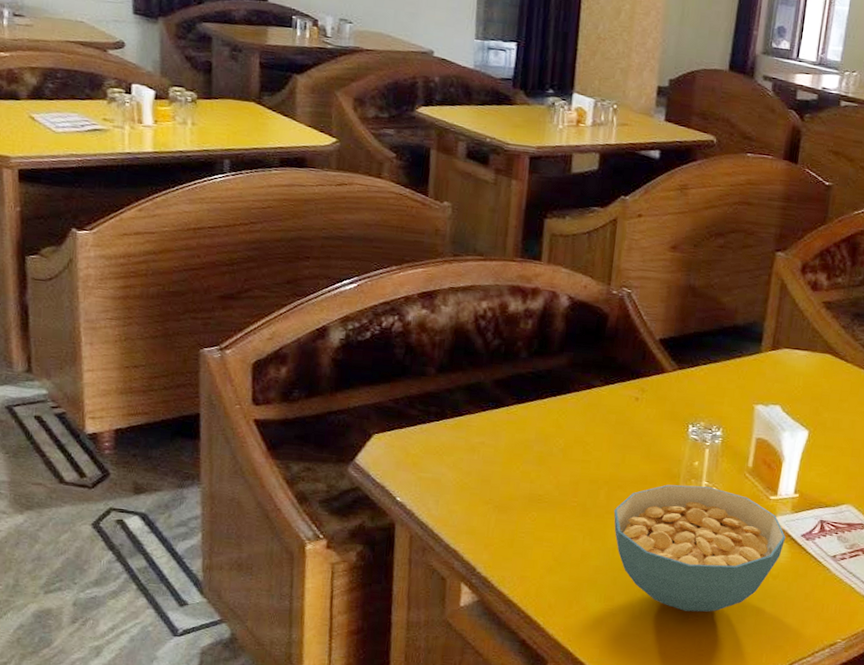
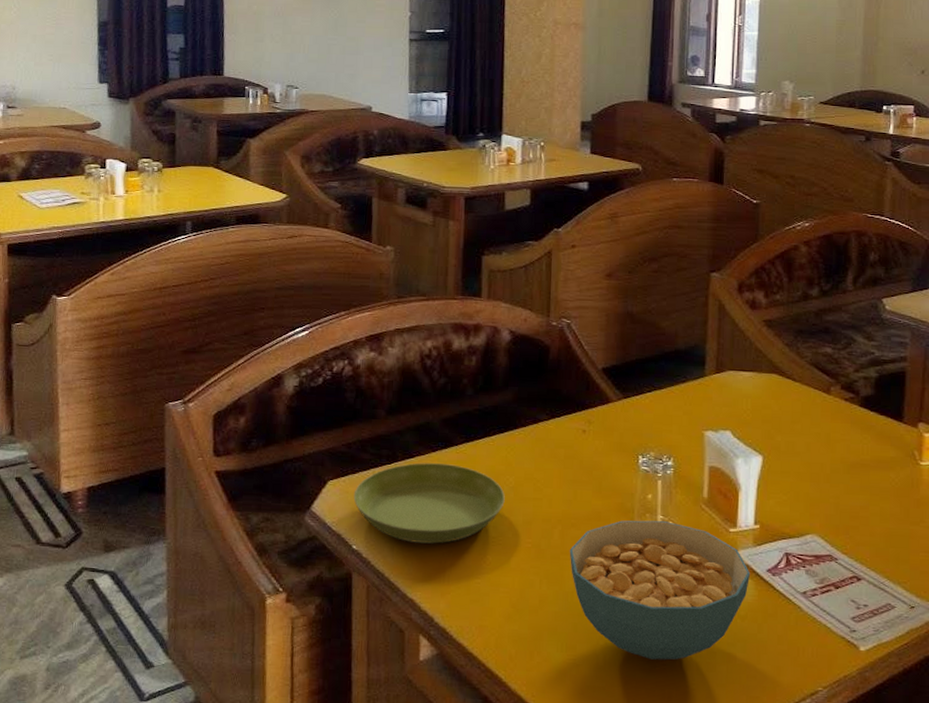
saucer: none [399,421,554,499] -> present [353,463,505,544]

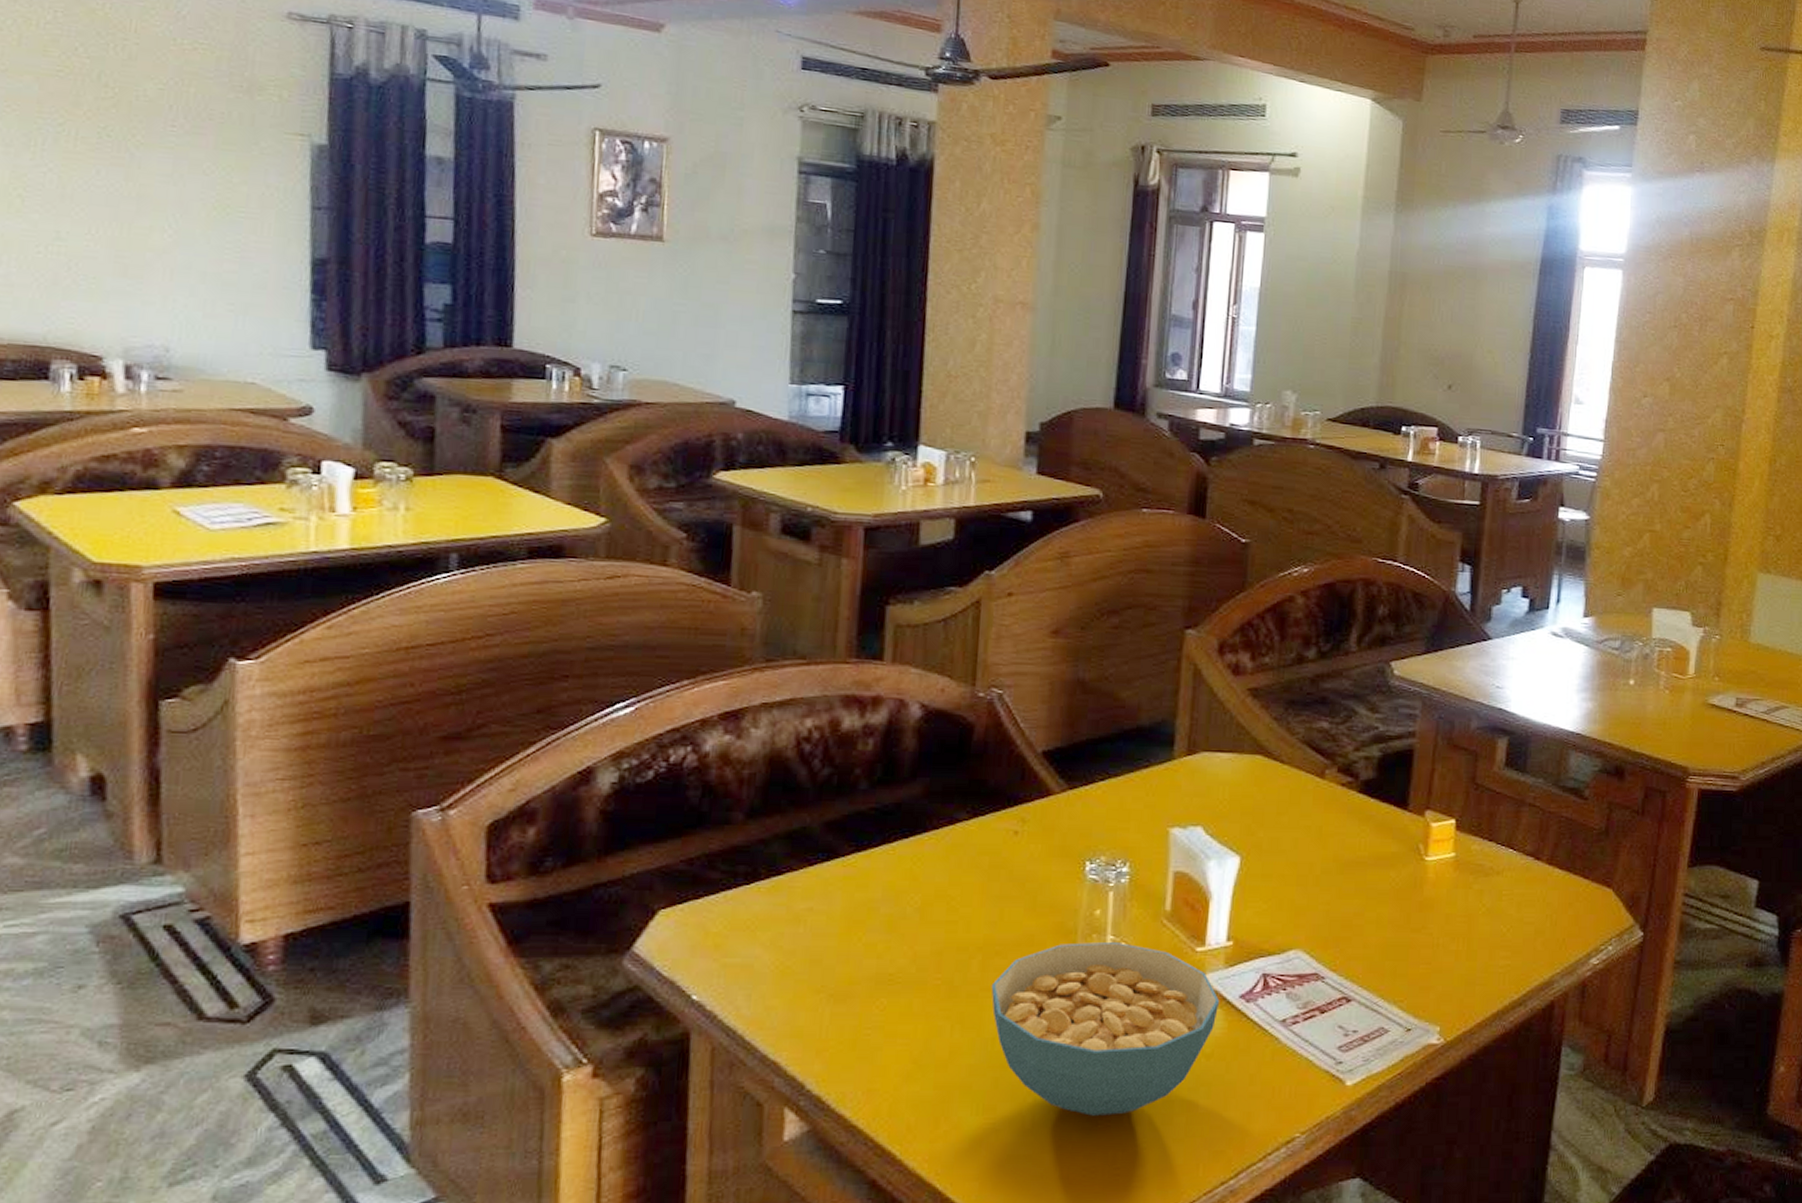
saucer: present [353,463,505,544] -> none [695,881,908,987]

